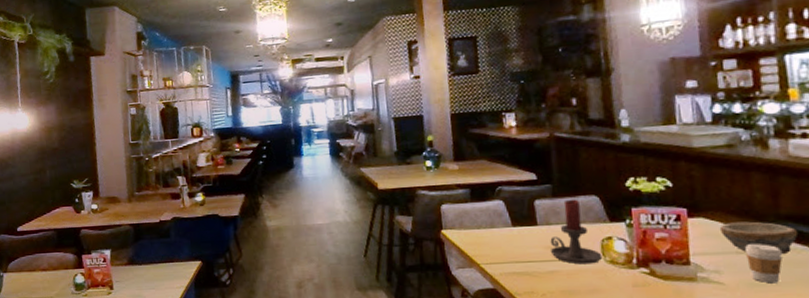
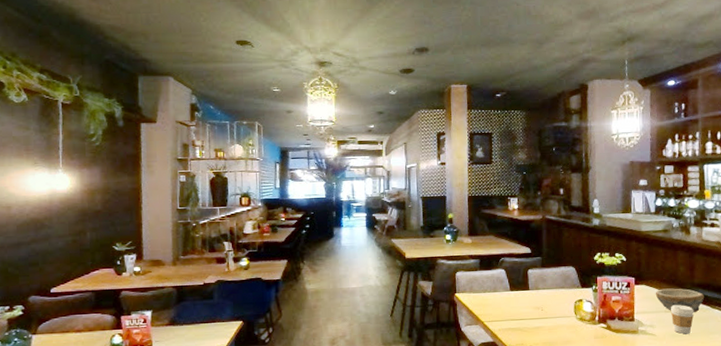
candle holder: present [550,199,603,265] -> none [538,269,575,321]

